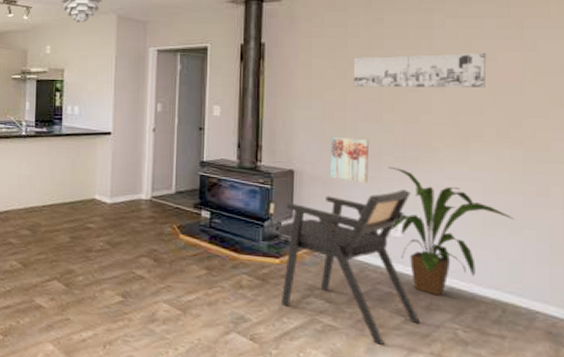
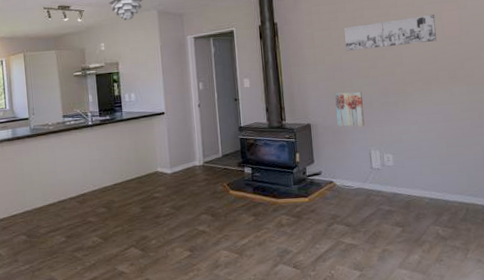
armchair: present [277,190,420,345] -> none [303,128,413,252]
house plant: present [388,166,514,296] -> none [377,111,467,207]

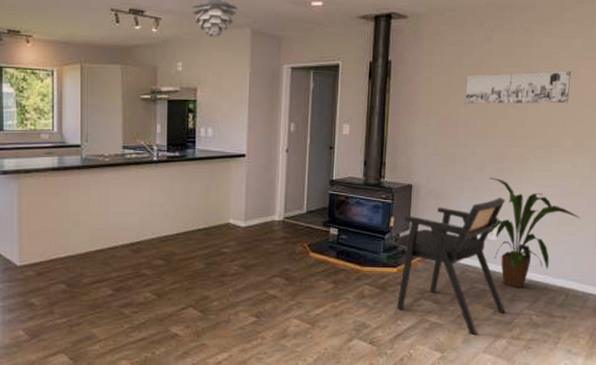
armchair: none [303,128,413,252] -> present [396,198,506,335]
wall art: present [335,91,365,127] -> none [442,152,476,194]
house plant: none [377,111,467,207] -> present [489,177,580,288]

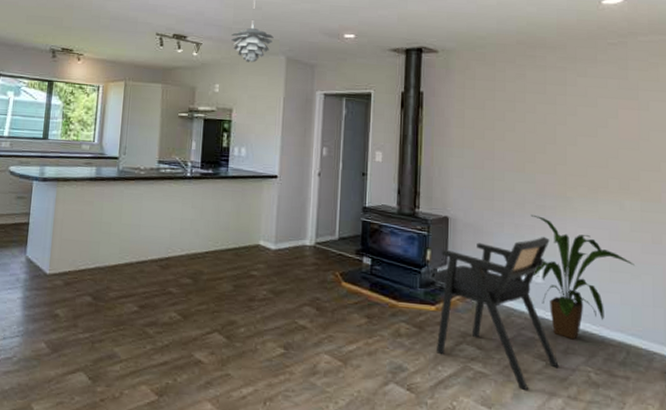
wall art: present [465,70,572,104] -> none [500,109,611,142]

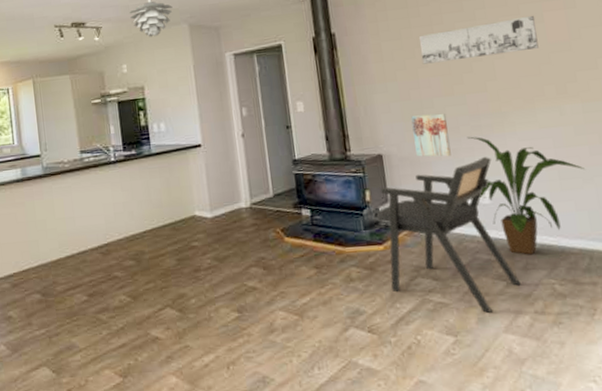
wall art: none [481,185,515,231] -> present [411,113,451,157]
wall art: none [500,109,611,142] -> present [418,15,539,64]

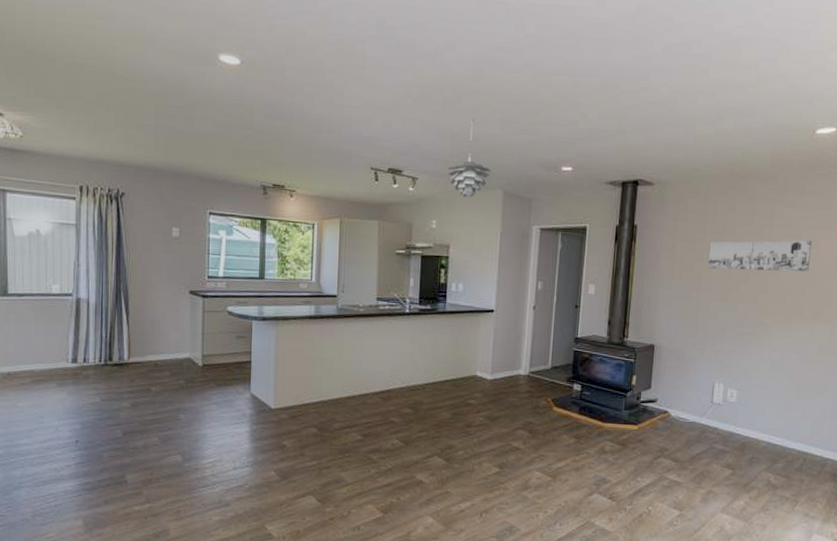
armchair: present [376,157,521,313] -> none [636,361,746,494]
wall art: present [411,113,451,157] -> none [684,314,718,356]
house plant: present [467,136,585,255] -> none [728,340,819,451]

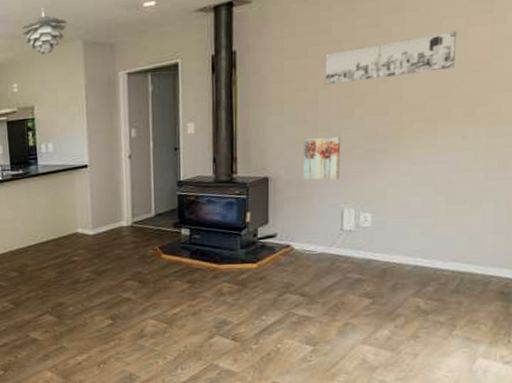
wall art: none [684,314,718,356] -> present [304,136,341,181]

